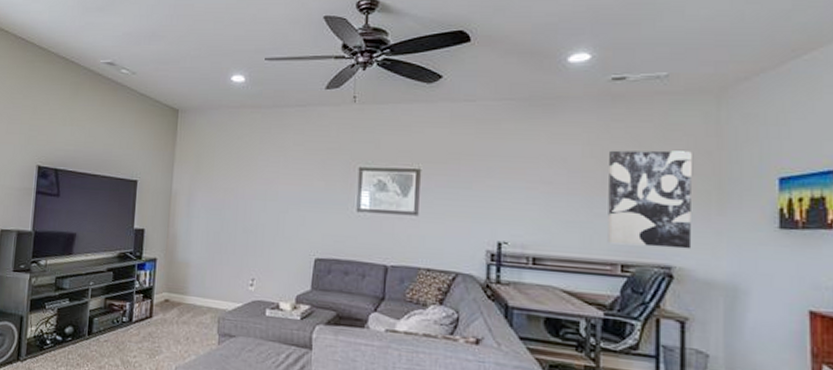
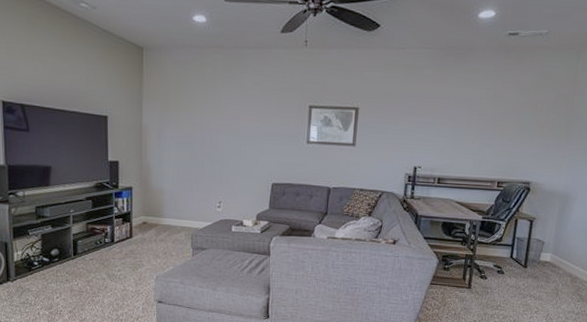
wall art: present [607,150,692,249] -> none [490,93,555,169]

